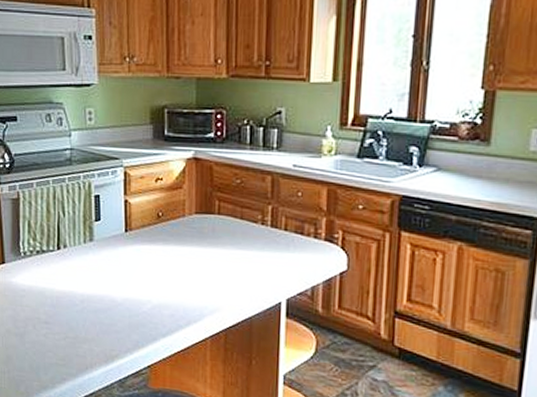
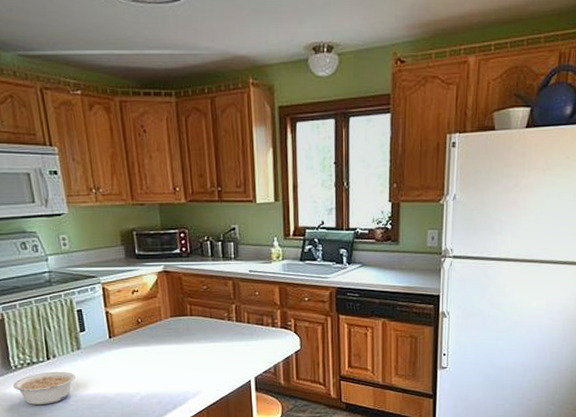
legume: none [19,263,84,301] -> present [12,371,76,405]

